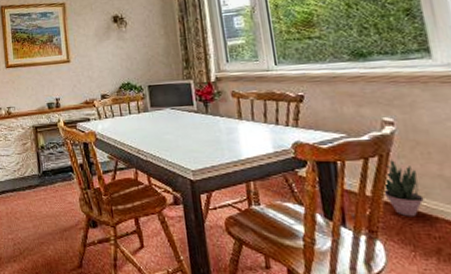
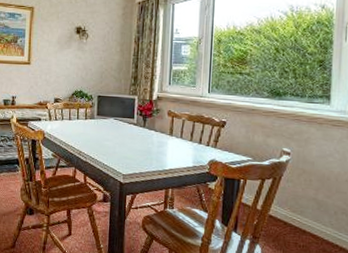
potted plant: present [382,158,424,217] -> none [270,182,299,229]

